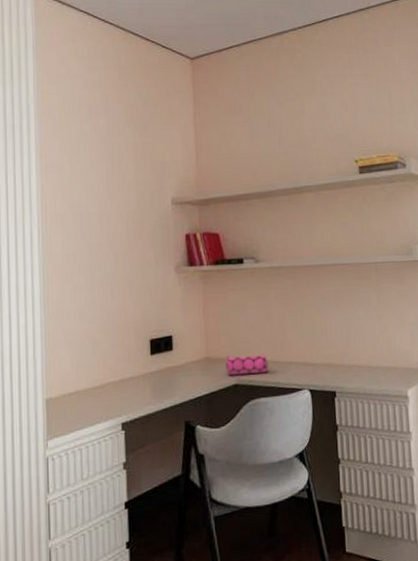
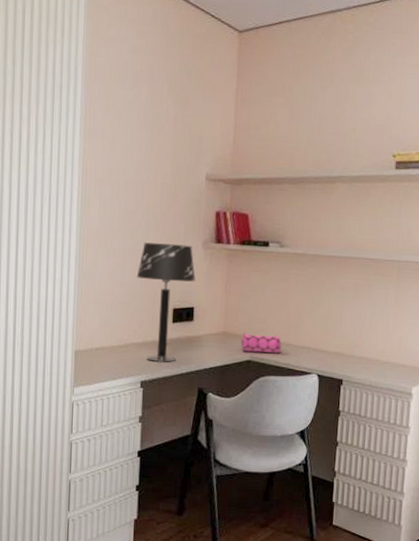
table lamp: none [107,271,171,400] -> present [136,242,196,362]

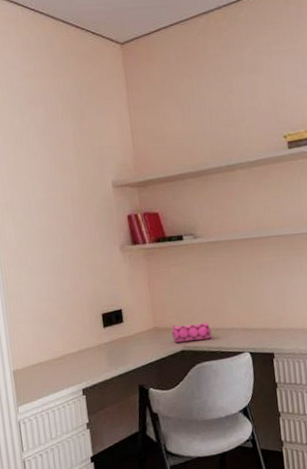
table lamp: present [136,242,196,362] -> none [61,251,119,368]

